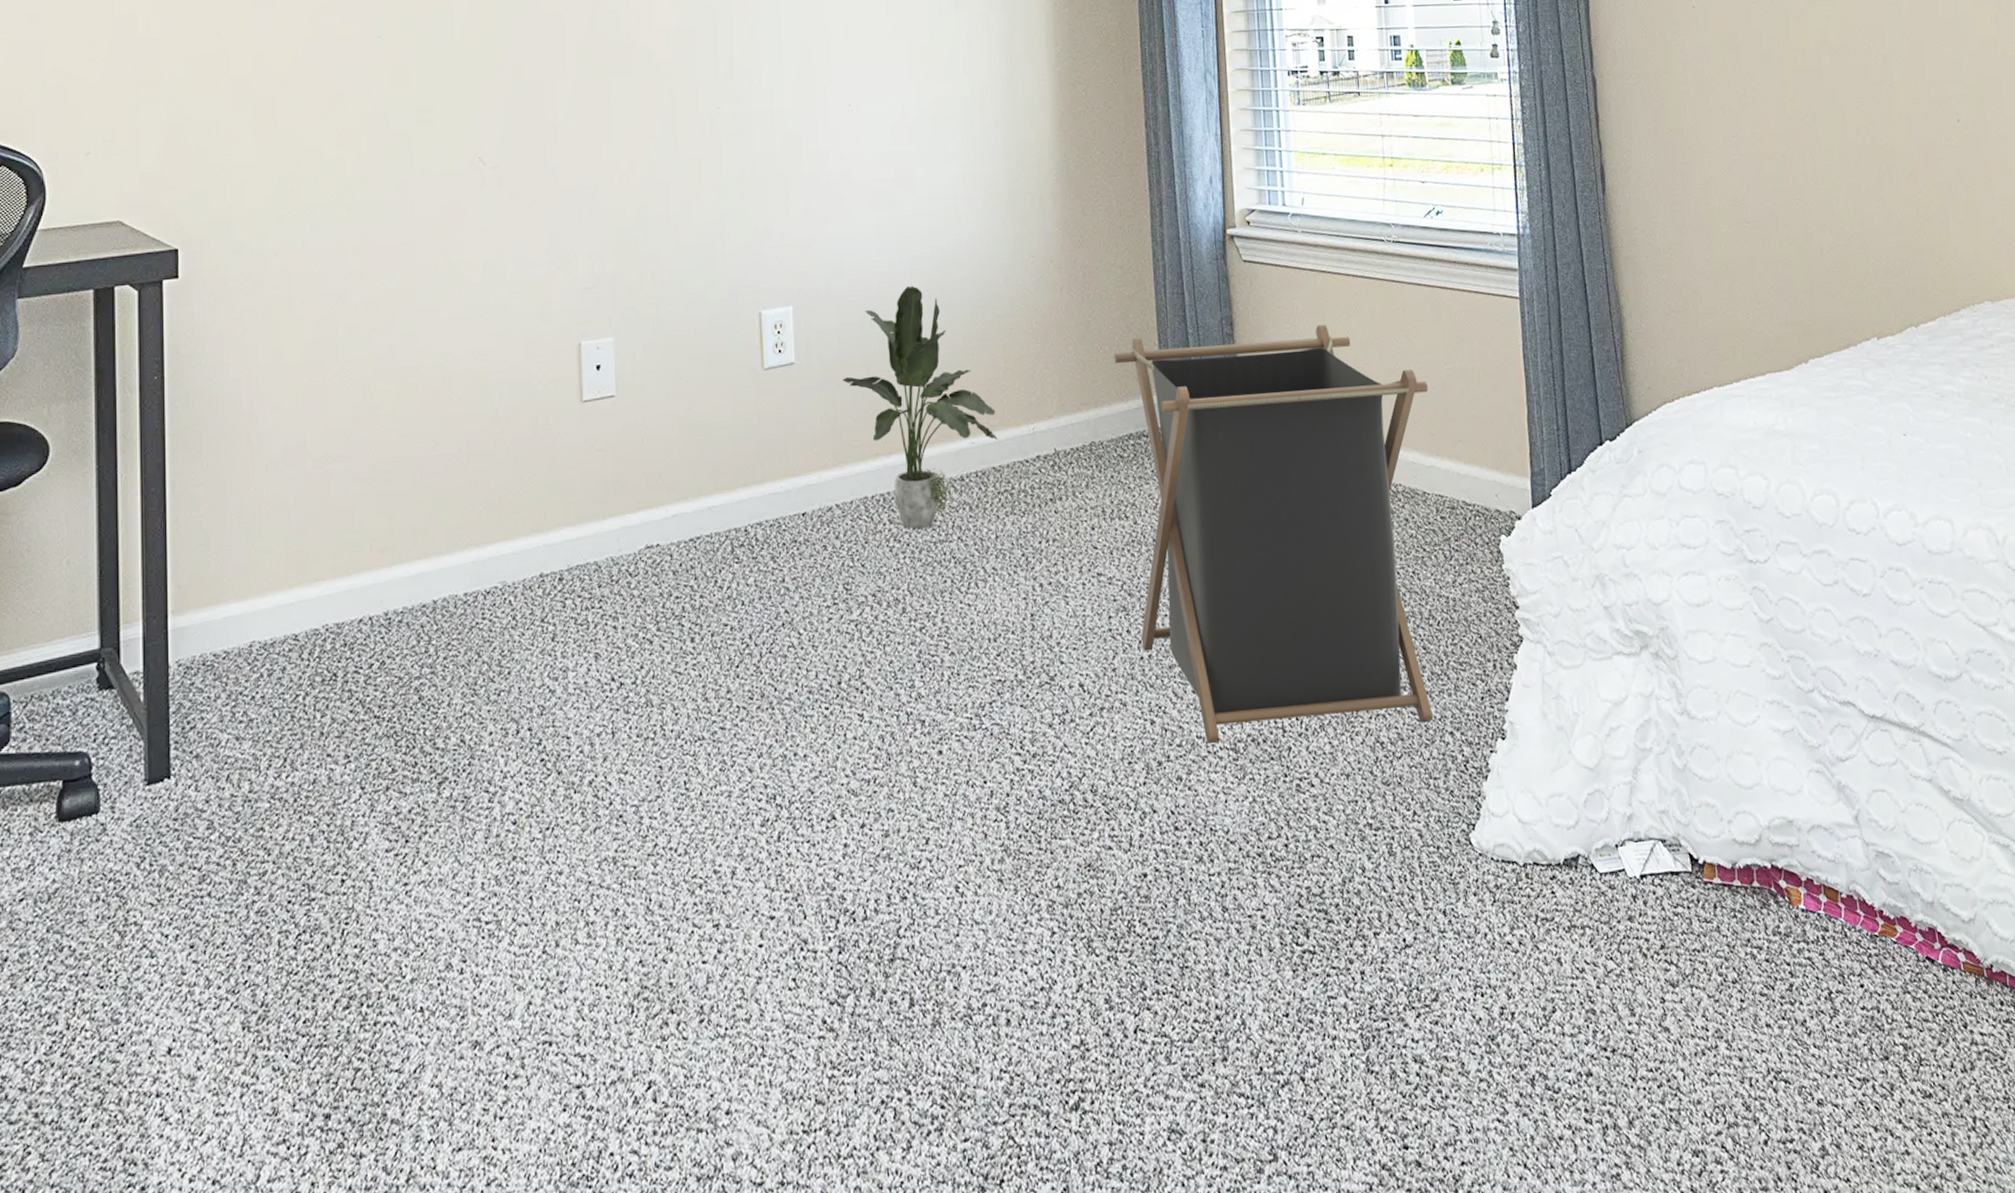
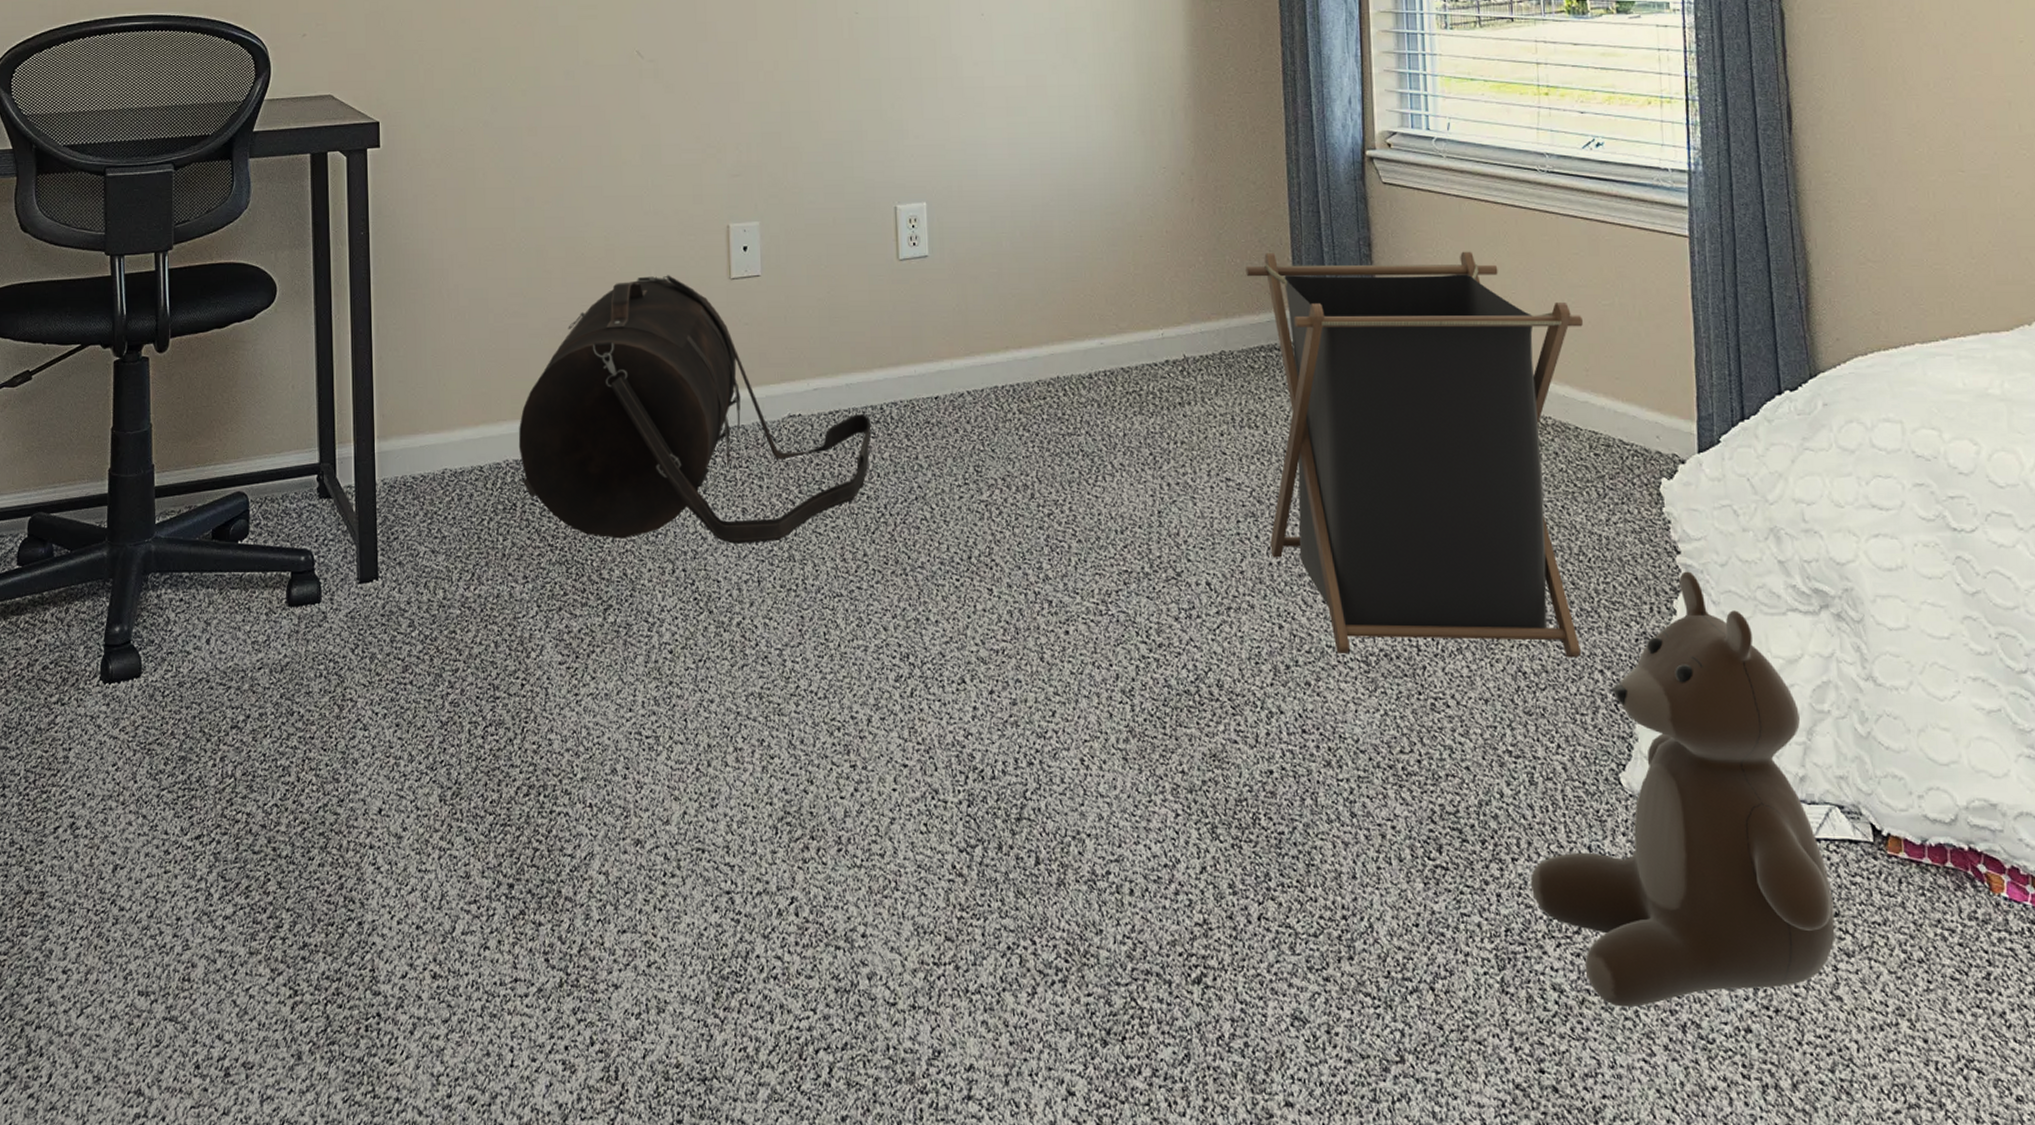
duffel bag: none [337,402,734,702] -> present [516,275,871,544]
potted plant: present [842,285,998,530] -> none [974,189,1127,421]
bear: none [1391,625,1662,1070] -> present [1530,571,1836,1008]

